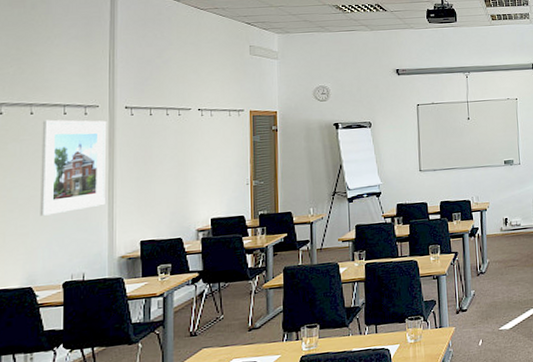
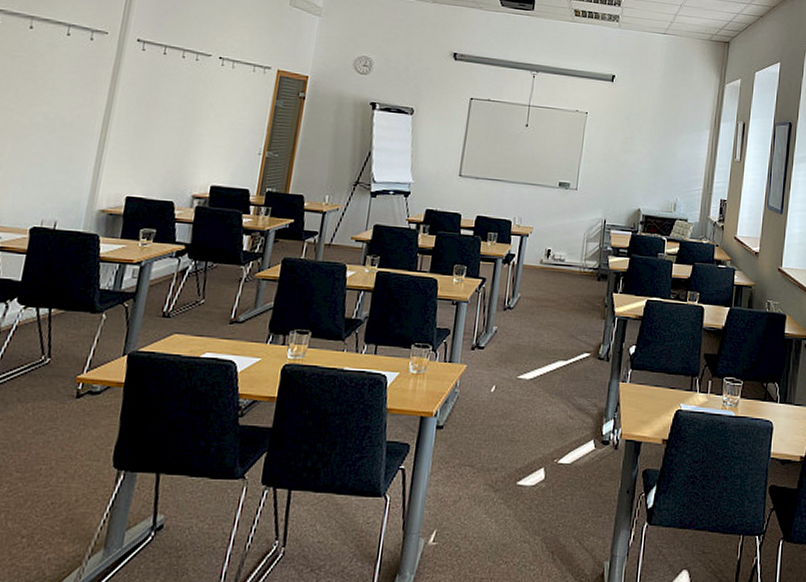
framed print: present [40,119,107,216] -> none [19,37,114,148]

